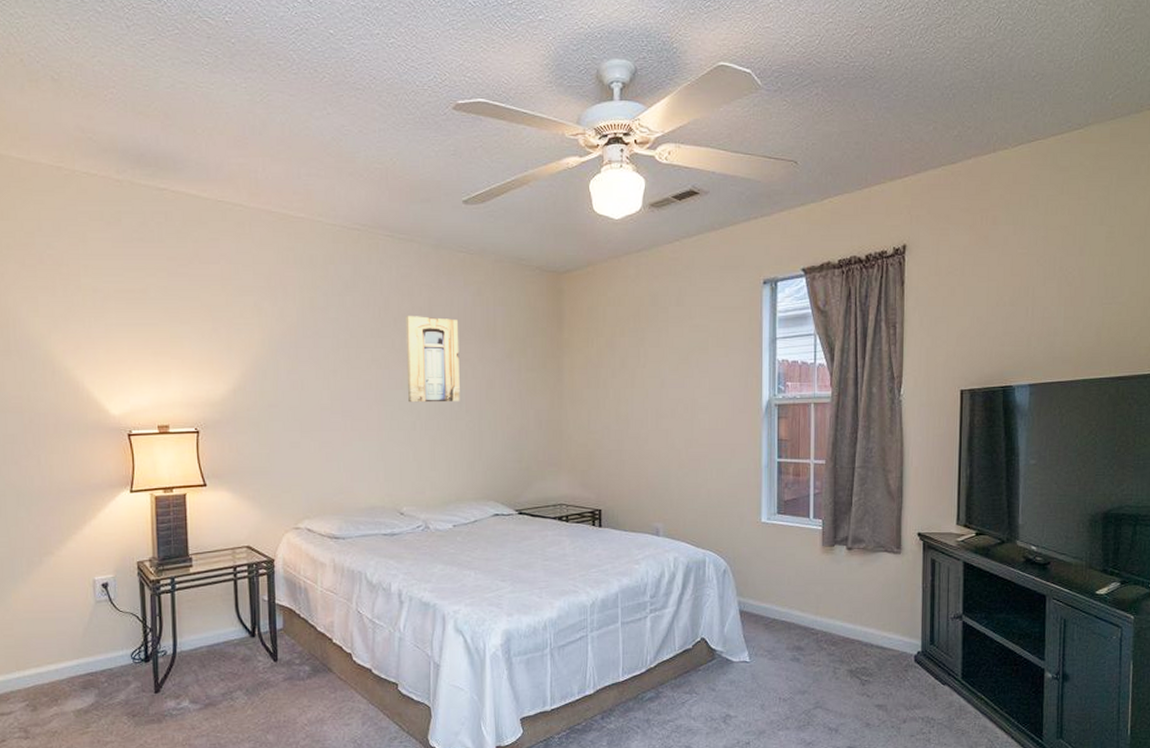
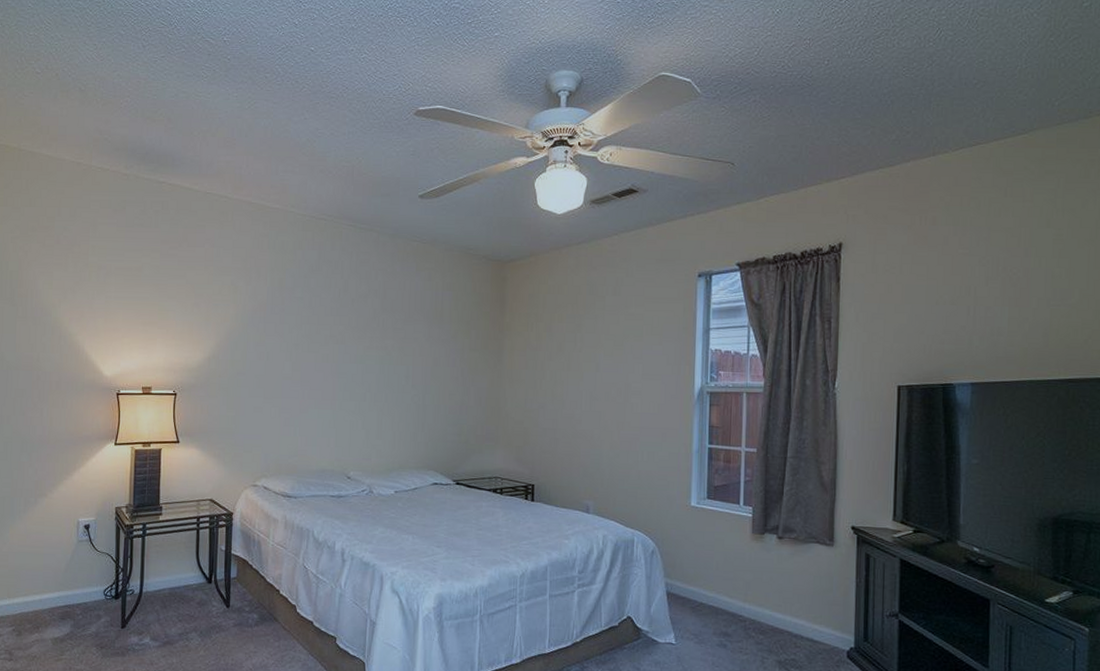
wall art: present [405,316,460,403] -> none [360,297,409,377]

